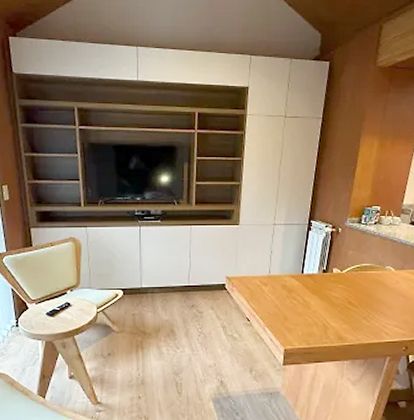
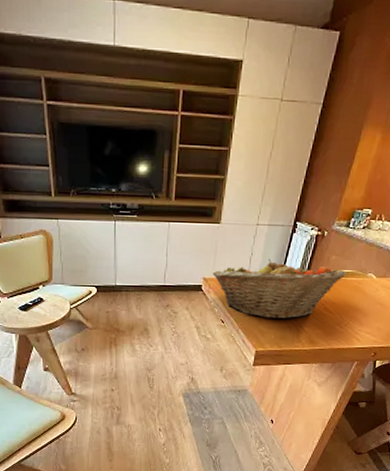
fruit basket: none [236,256,366,316] -> present [213,259,347,320]

